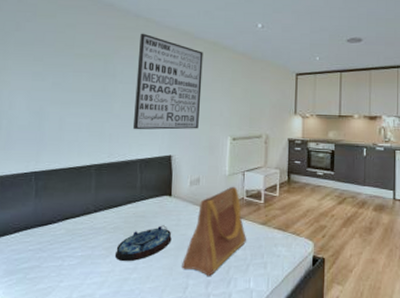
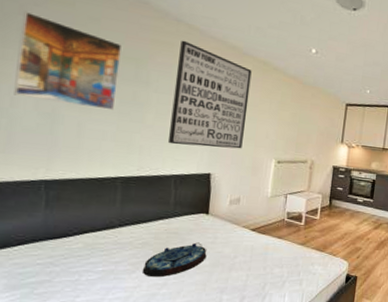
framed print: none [12,27,92,104] -> present [14,10,122,111]
tote bag: present [182,186,246,276] -> none [216,207,284,291]

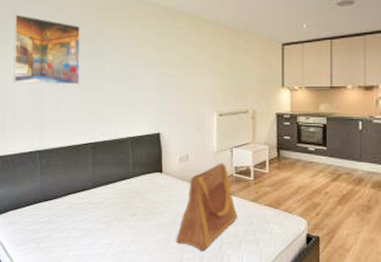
serving tray: present [142,242,207,278] -> none [113,201,165,235]
wall art: present [167,40,252,149] -> none [122,11,186,109]
tote bag: none [216,207,284,291] -> present [176,163,237,251]

